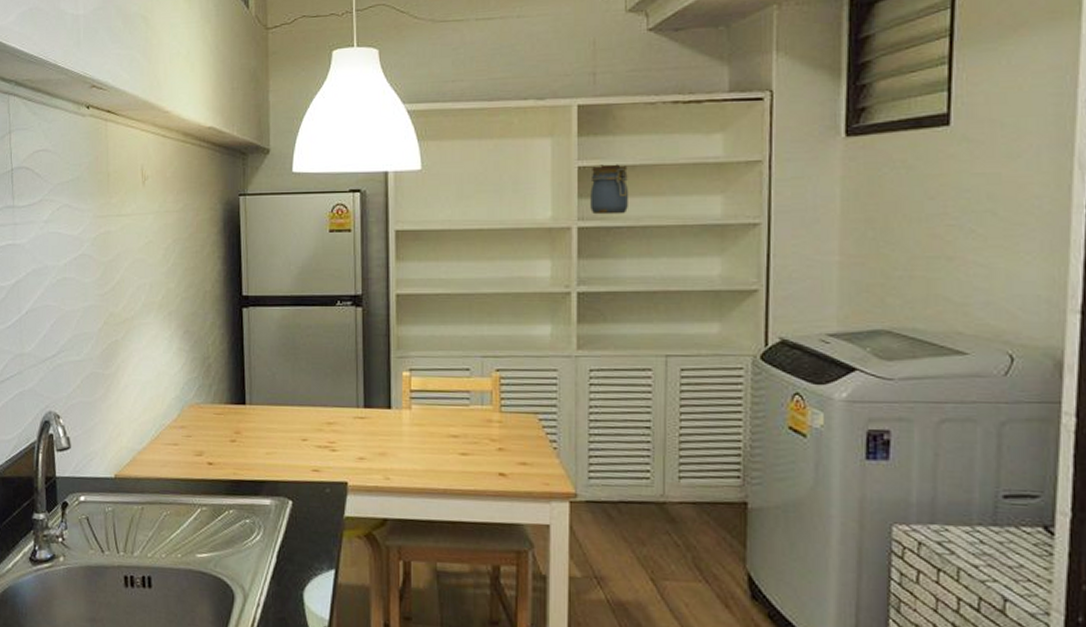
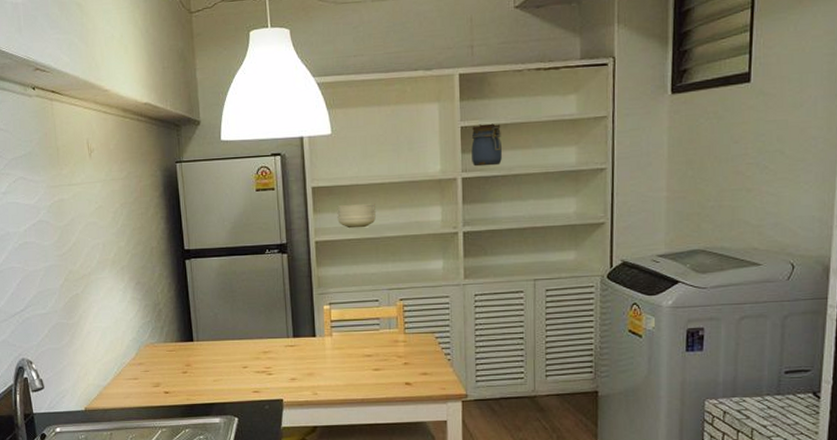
bowl: none [424,252,472,281] -> present [337,203,377,229]

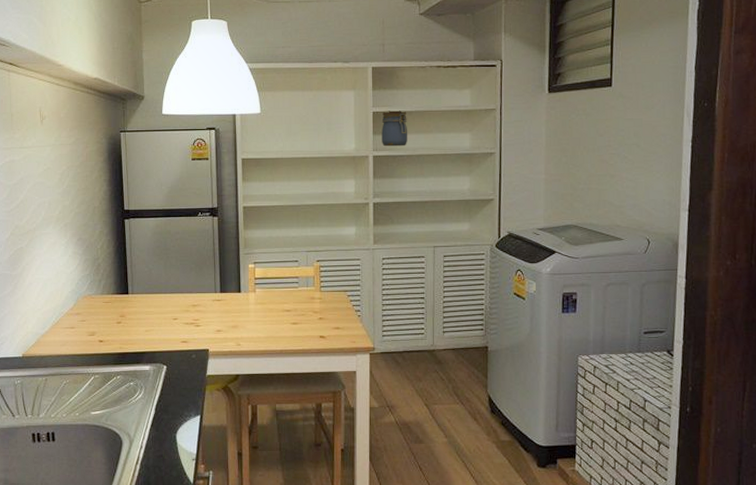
bowl: present [337,203,377,229] -> none [263,174,298,196]

